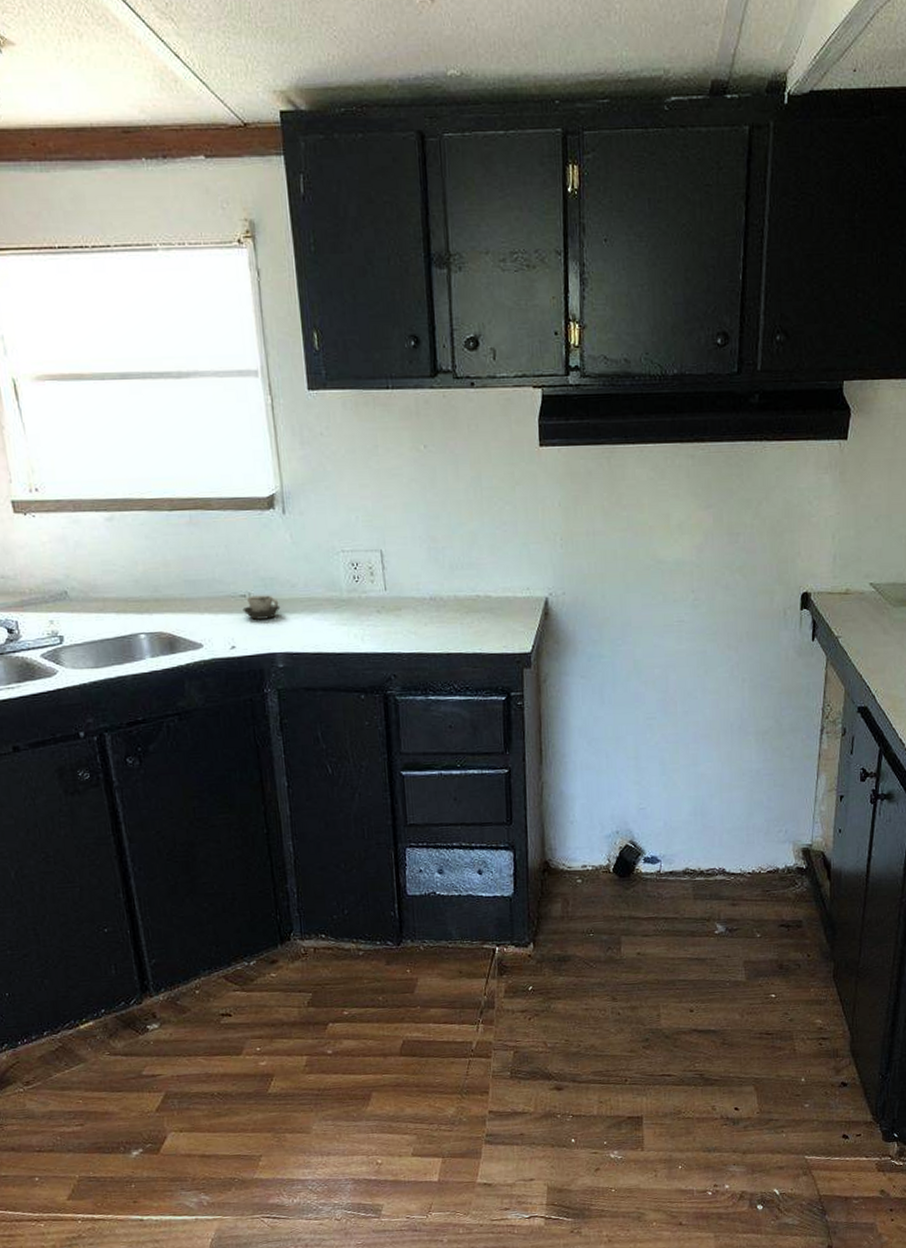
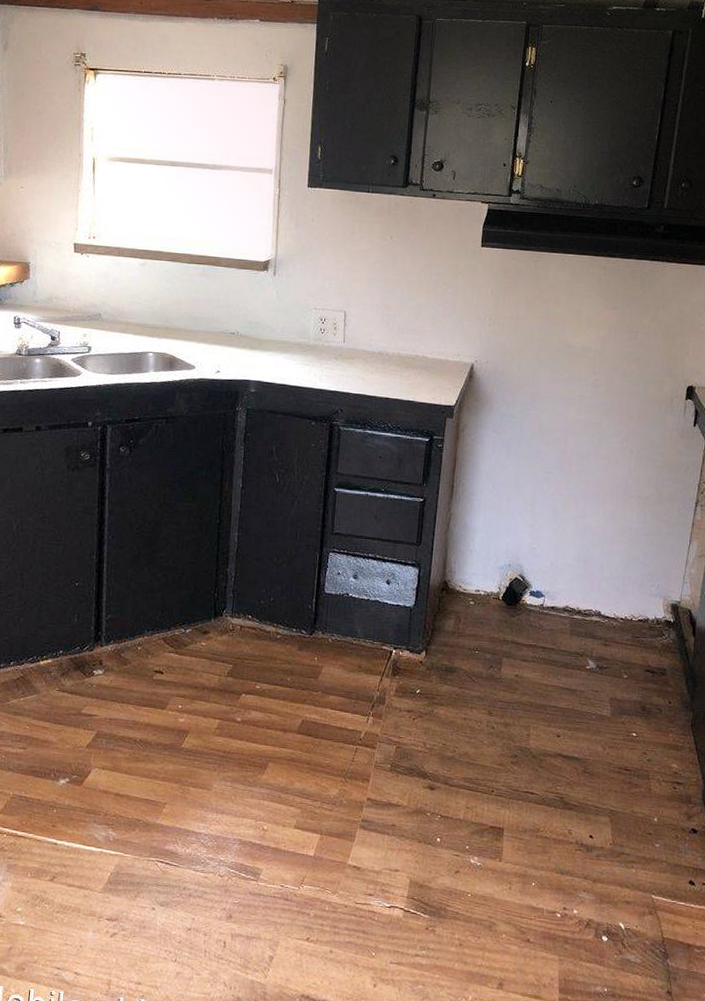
cup: present [242,595,281,620] -> none [230,334,260,354]

